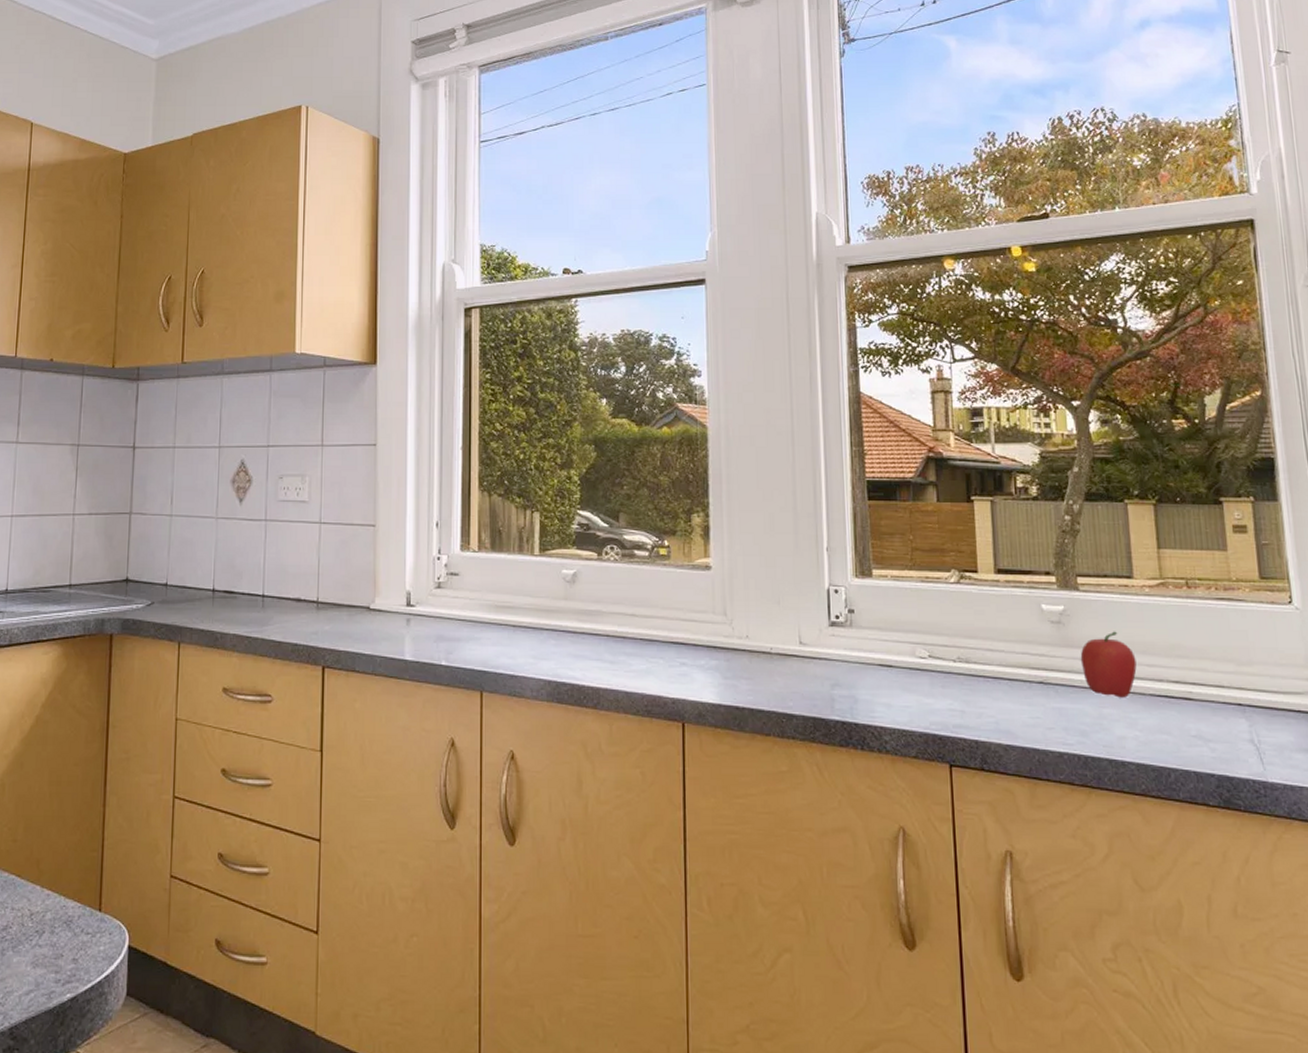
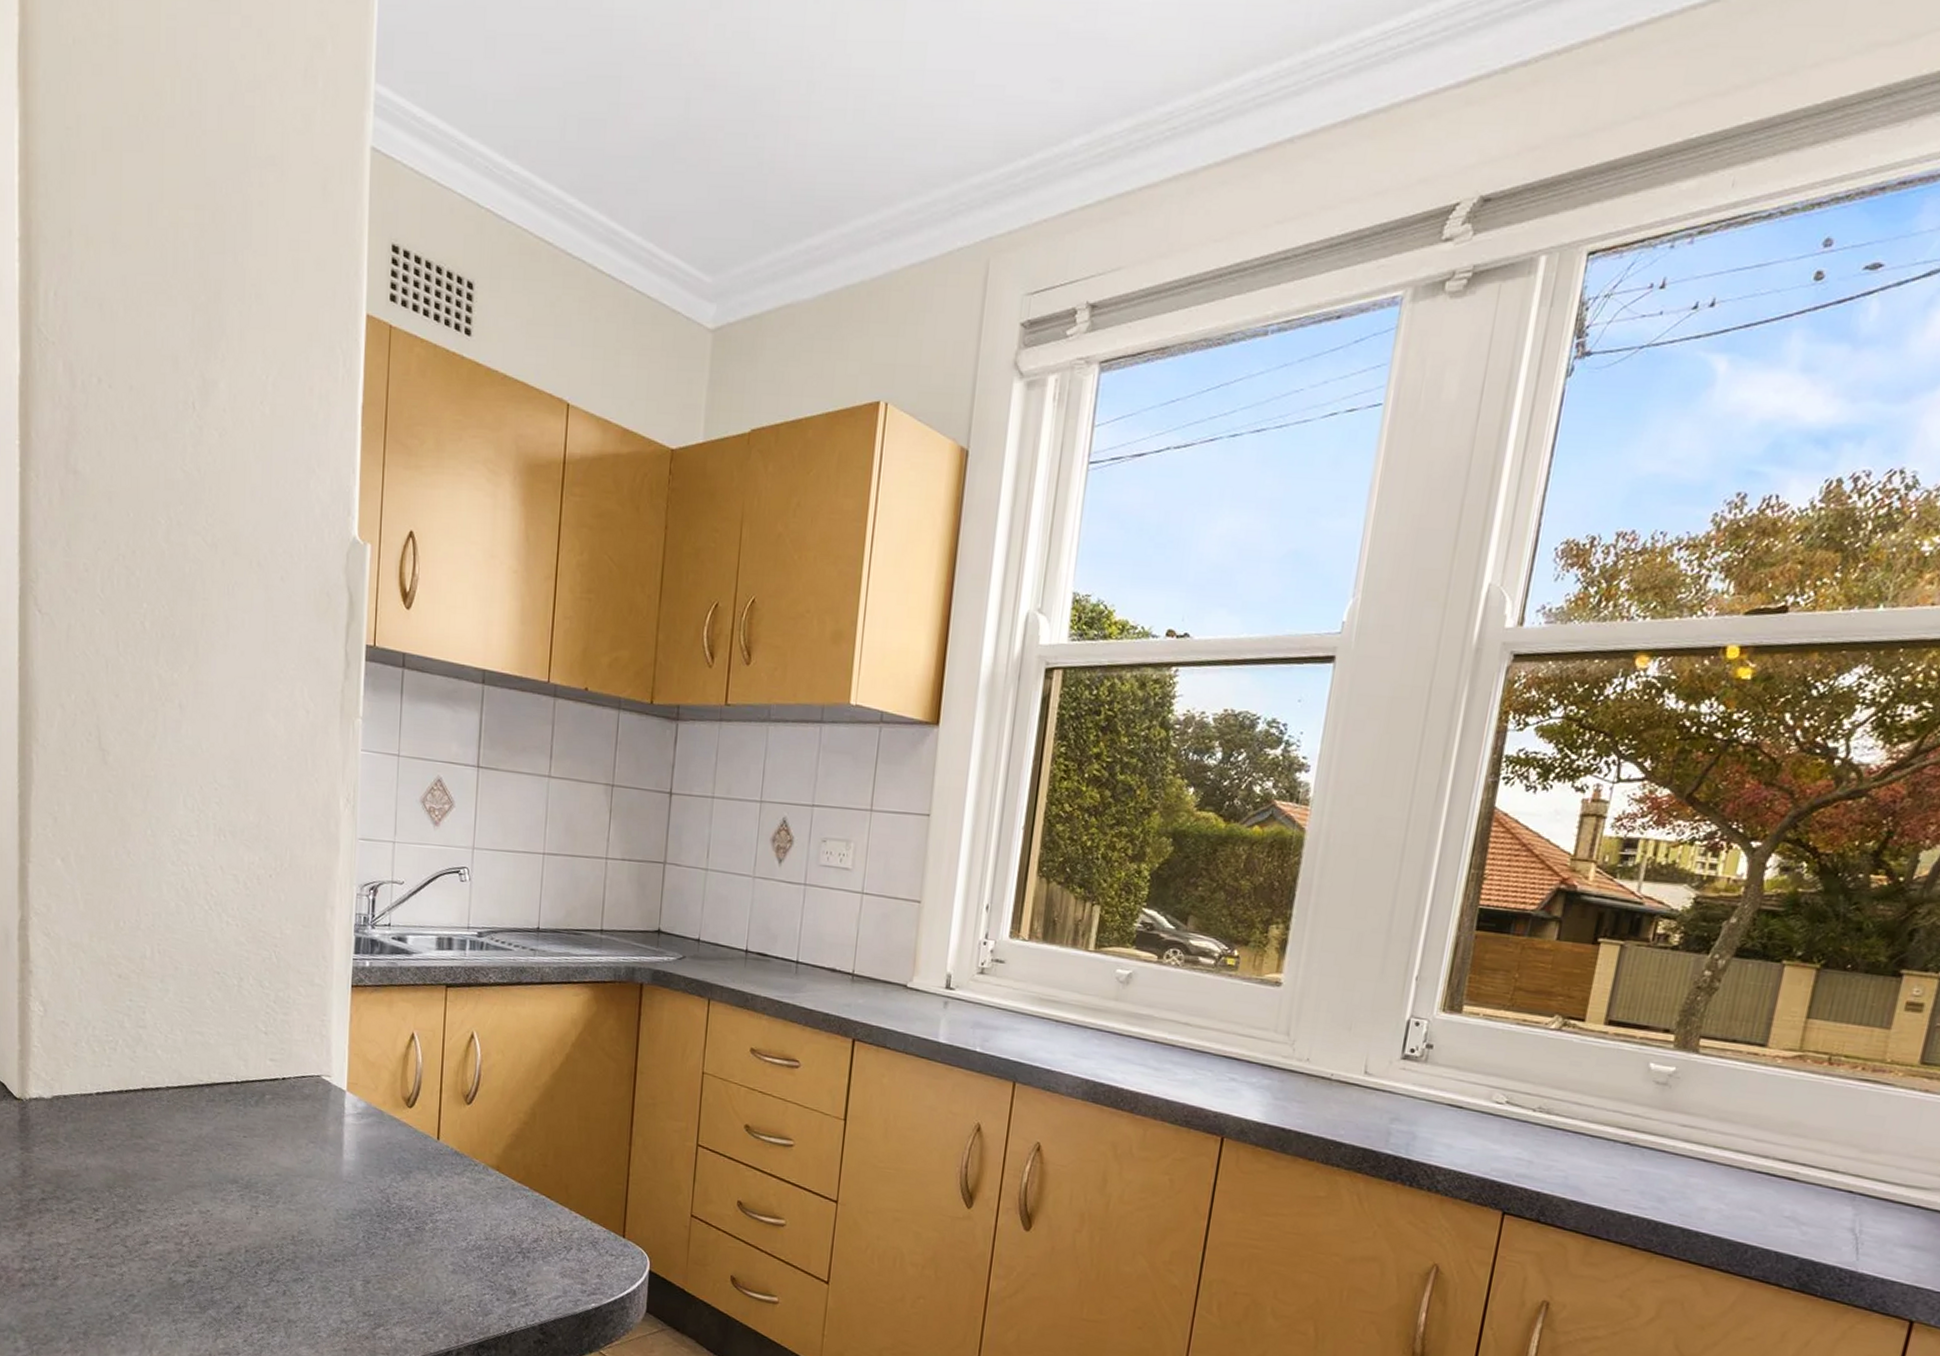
fruit: present [1080,631,1137,698] -> none [1678,1100,1745,1170]

